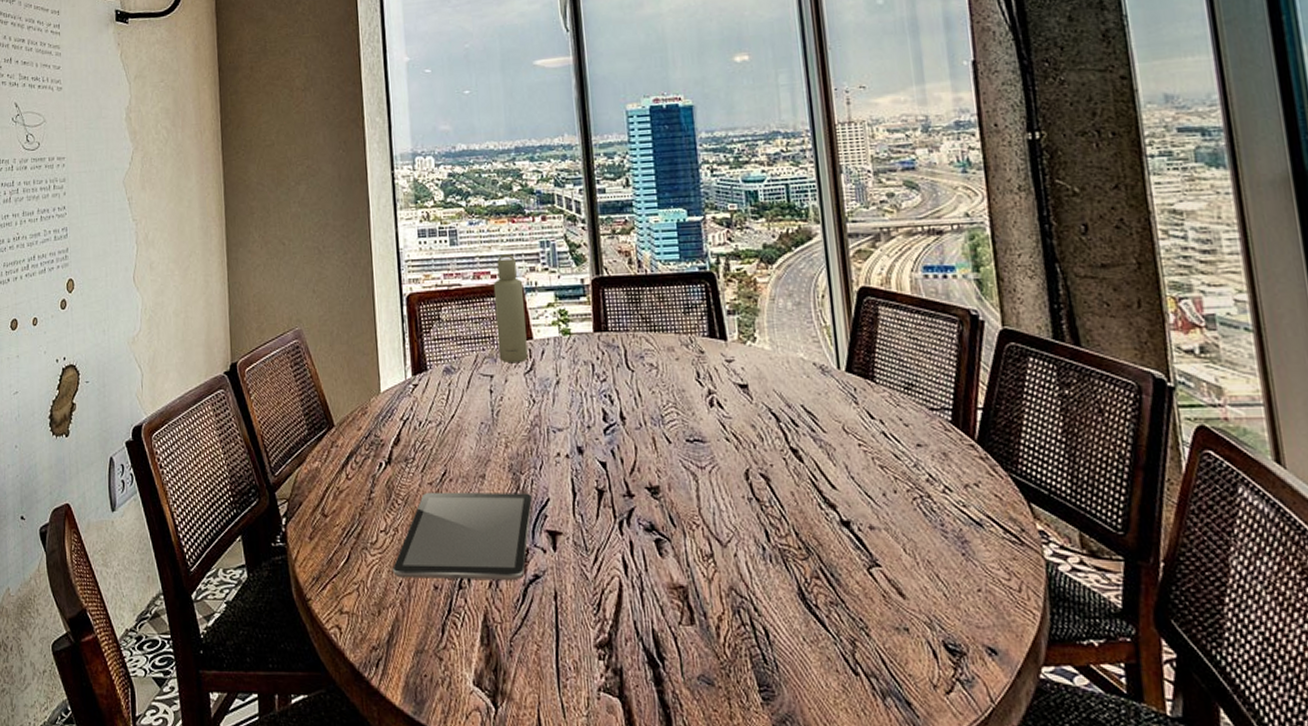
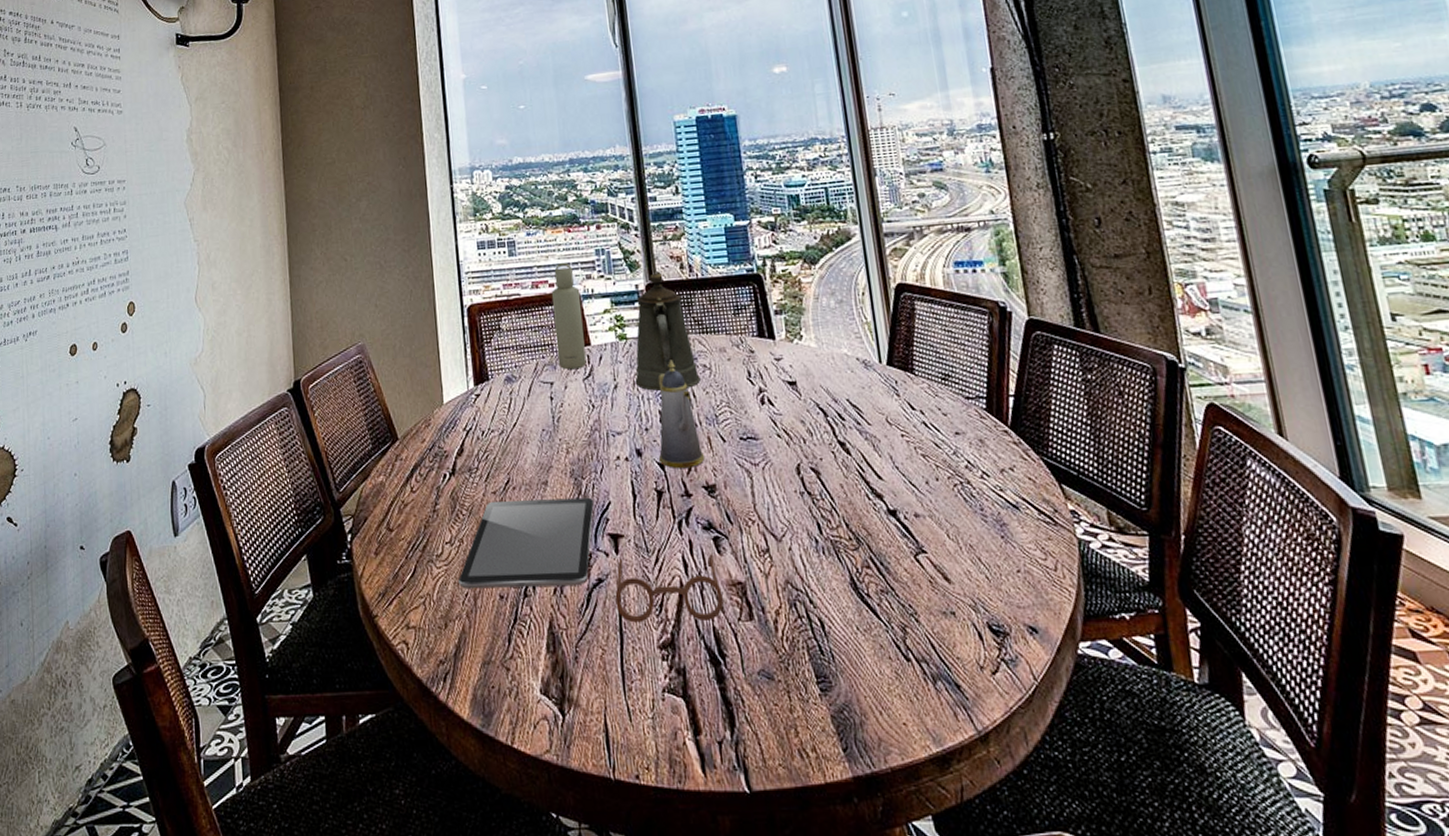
glasses: none [551,555,664,622] -> present [615,554,724,623]
coffee pot: none [578,267,647,390] -> present [635,272,701,392]
coffee pot: none [600,357,649,467] -> present [657,360,706,468]

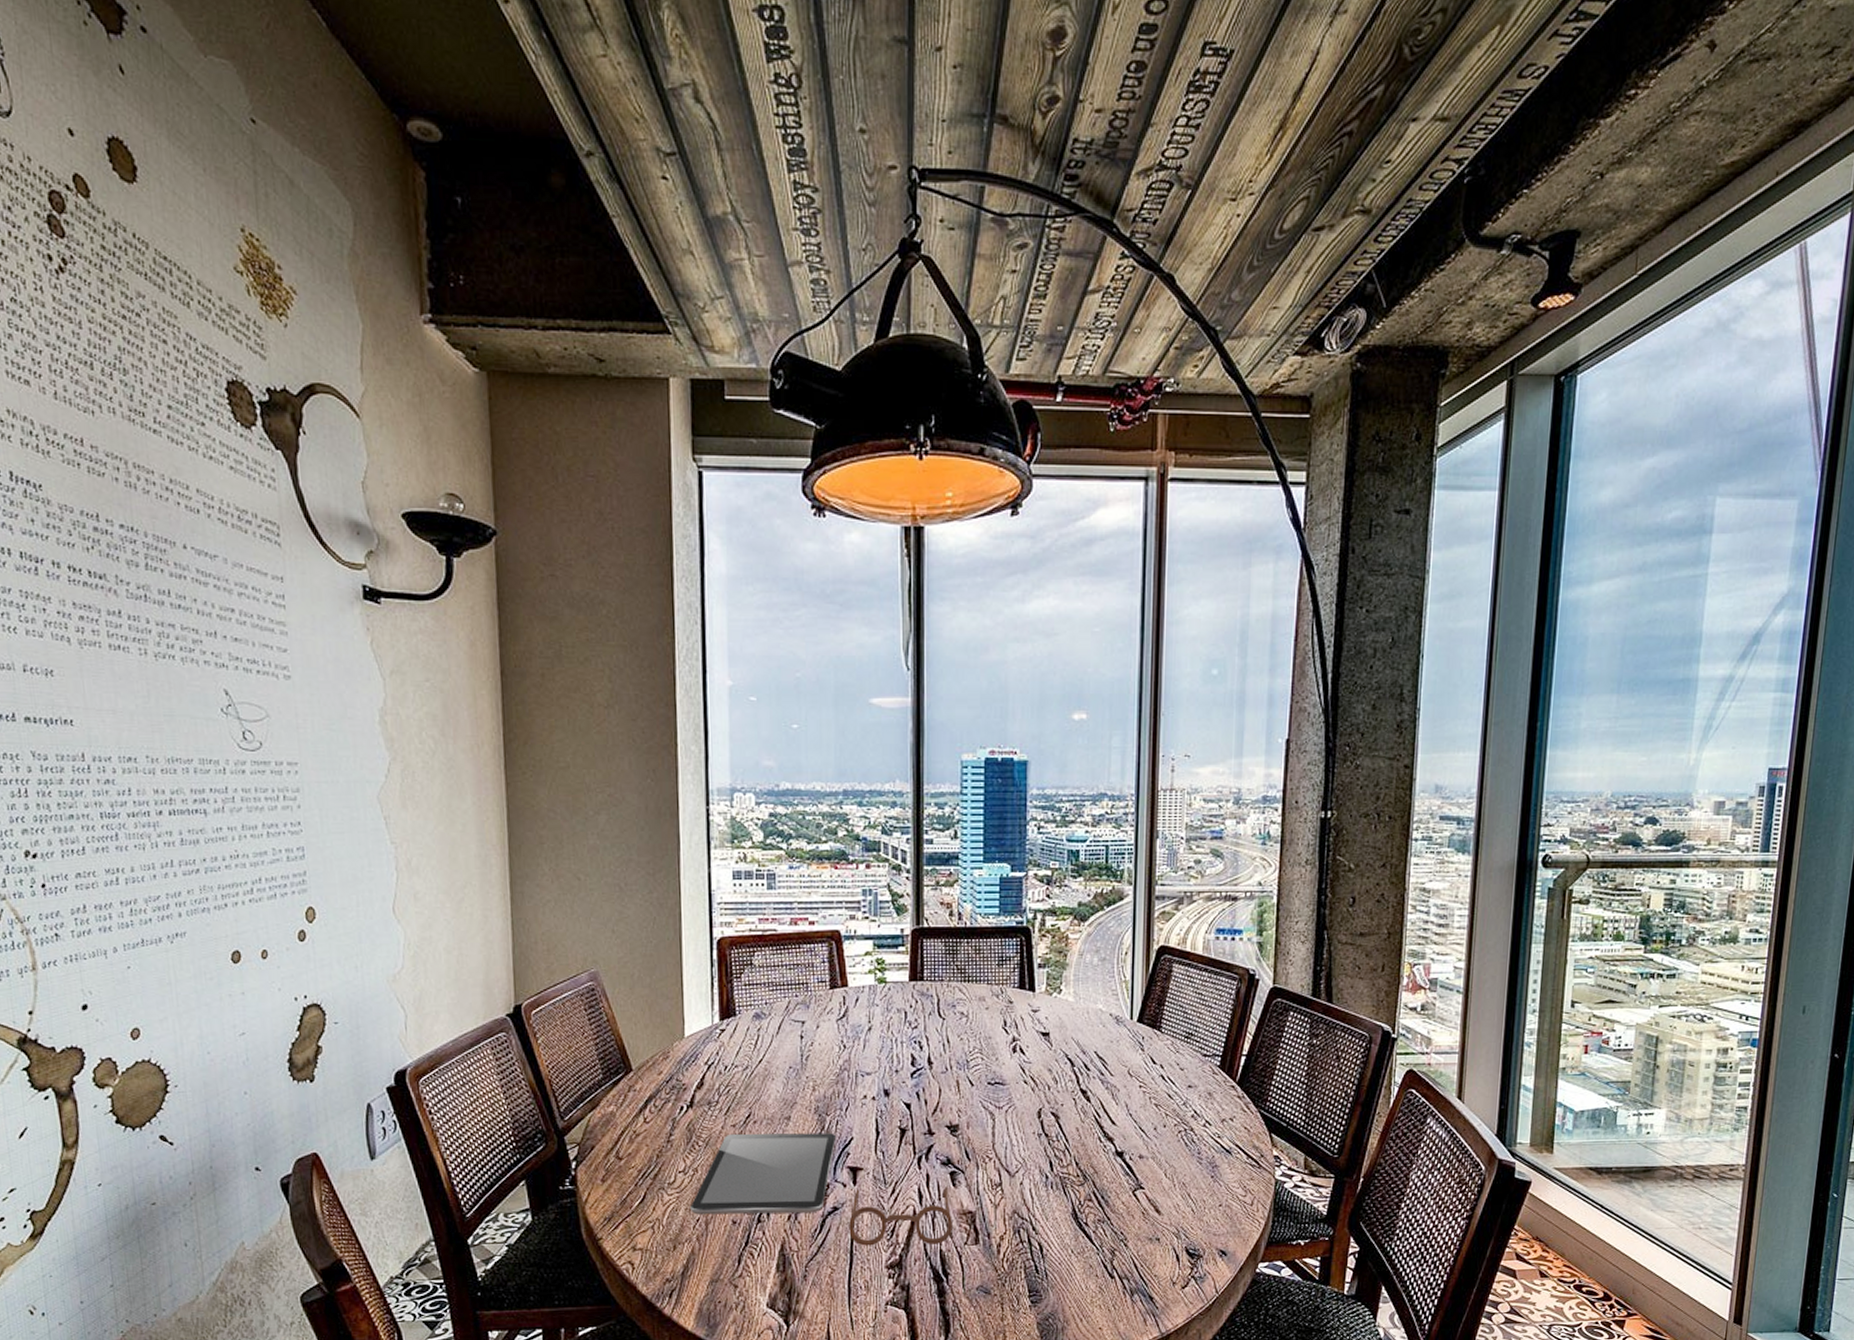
bottle: present [551,263,587,369] -> none [810,901,842,1009]
coffee pot: present [635,272,701,392] -> none [890,918,956,1036]
coffee pot: present [657,360,706,468] -> none [905,1006,952,1108]

